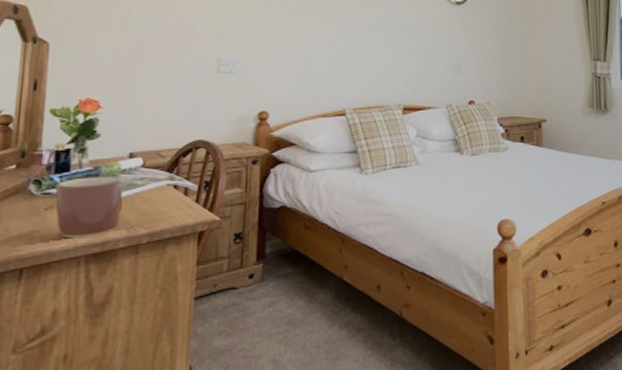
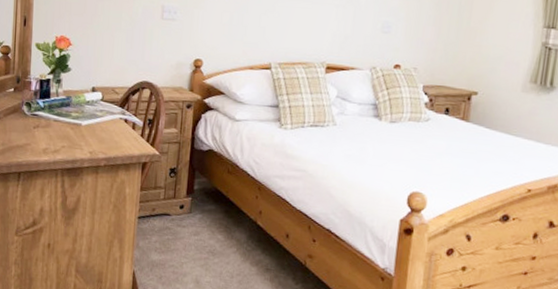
mug: present [55,176,123,239] -> none [40,104,88,156]

